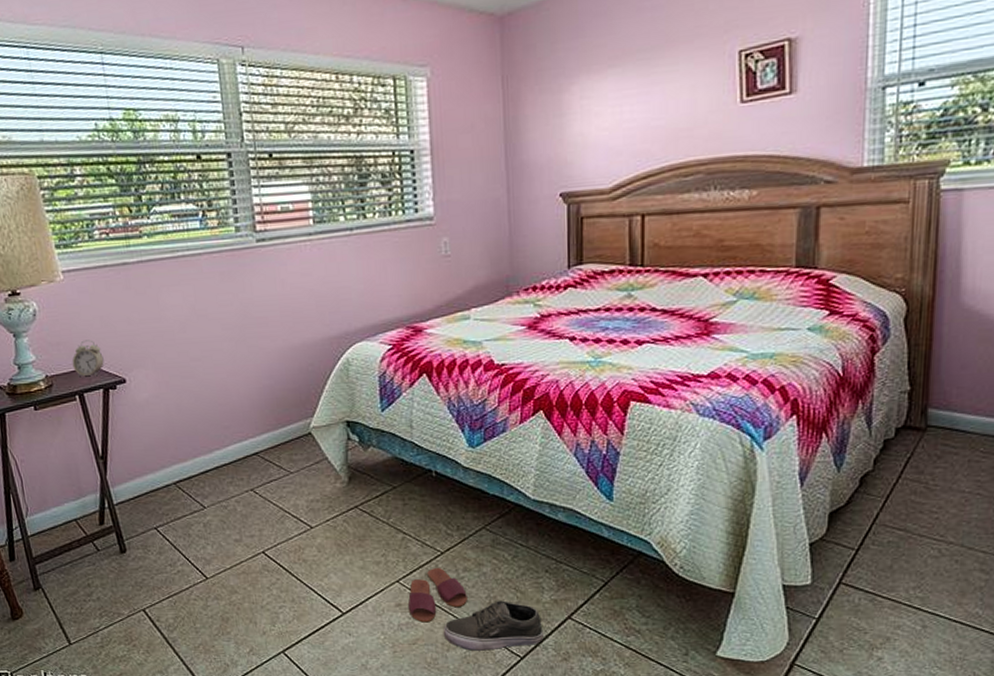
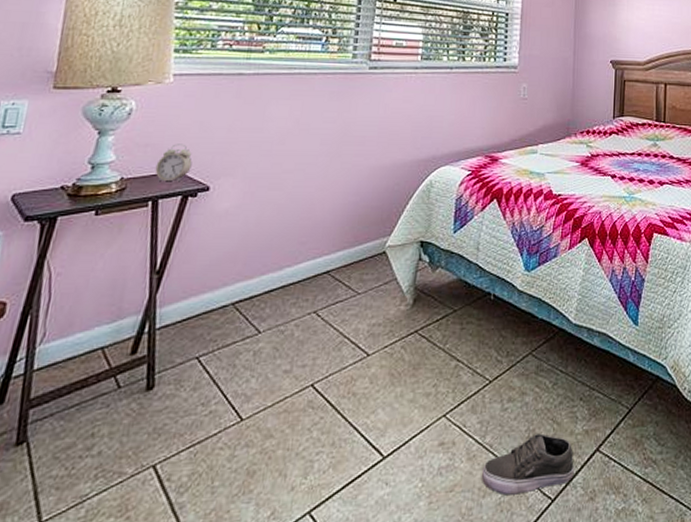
slippers: present [407,567,467,623] -> none [450,397,509,464]

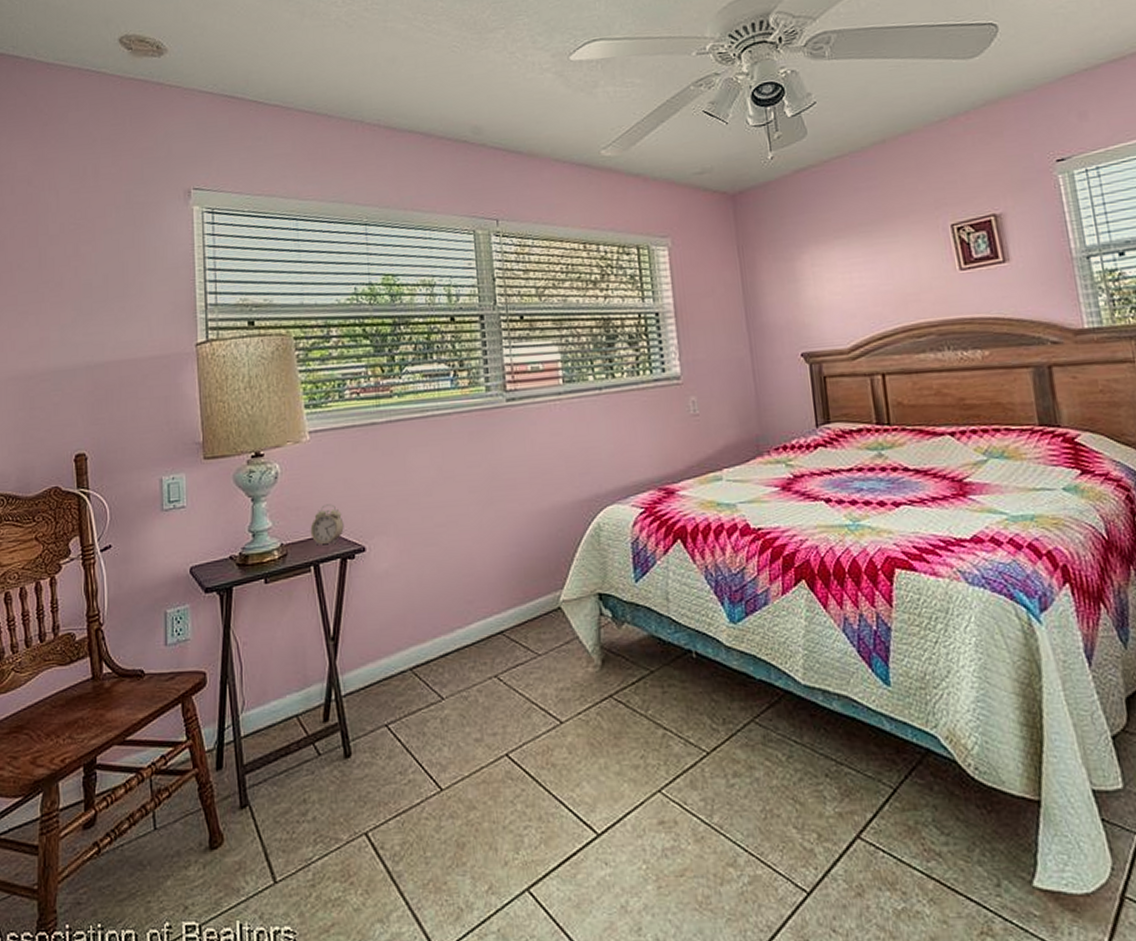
shoe: present [482,433,574,495] -> none [715,815,831,884]

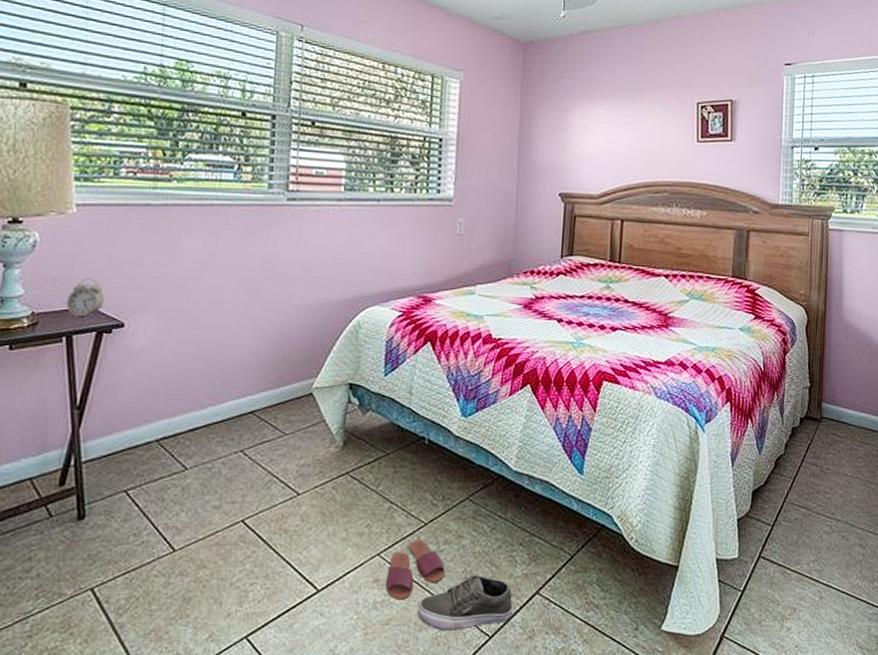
slippers: none [672,771,740,846] -> present [385,539,445,600]
shoe: none [715,815,831,884] -> present [418,575,513,631]

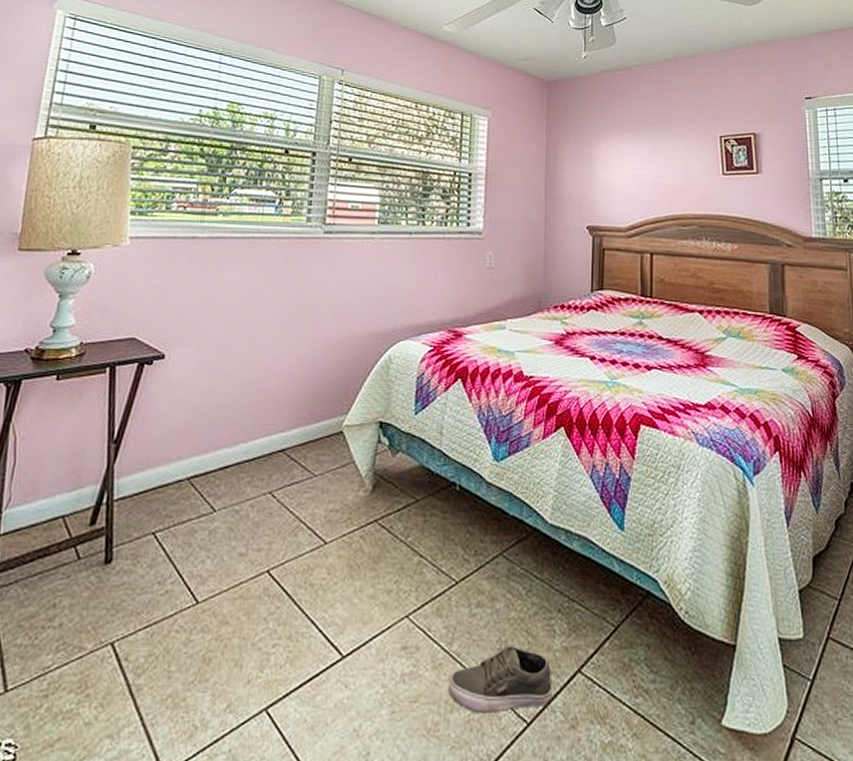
alarm clock: present [66,278,104,318] -> none [112,309,148,349]
slippers: present [385,539,445,600] -> none [414,600,478,673]

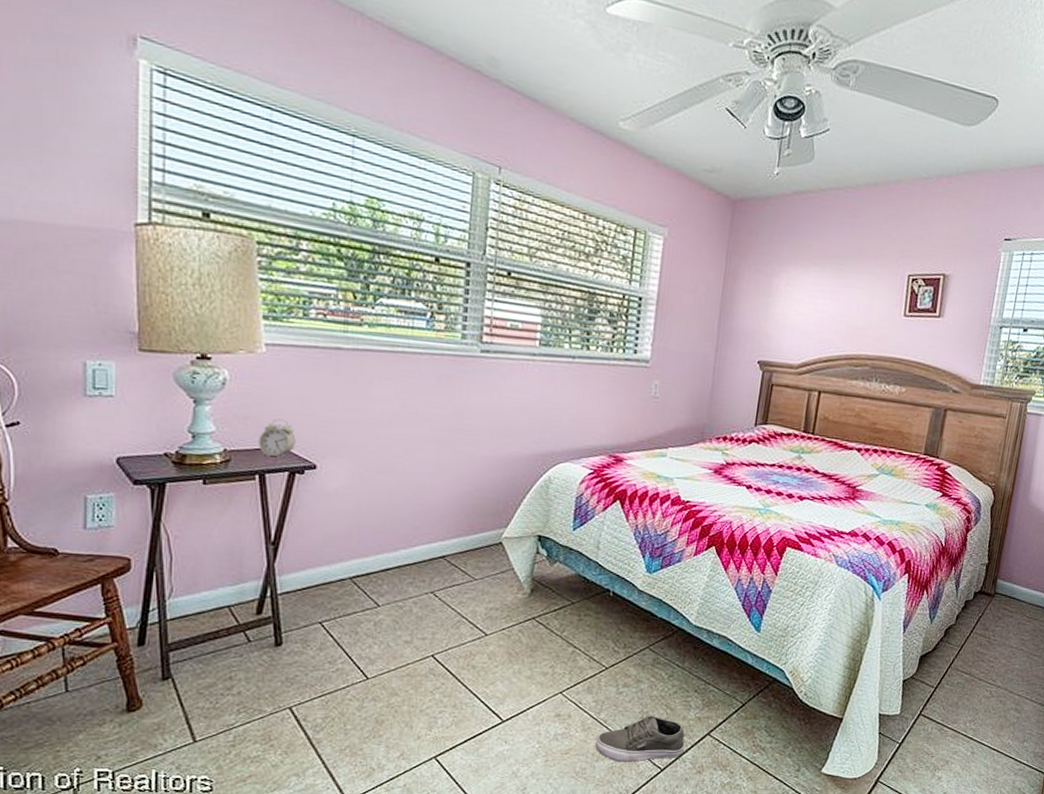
alarm clock: none [112,309,148,349] -> present [258,418,296,458]

